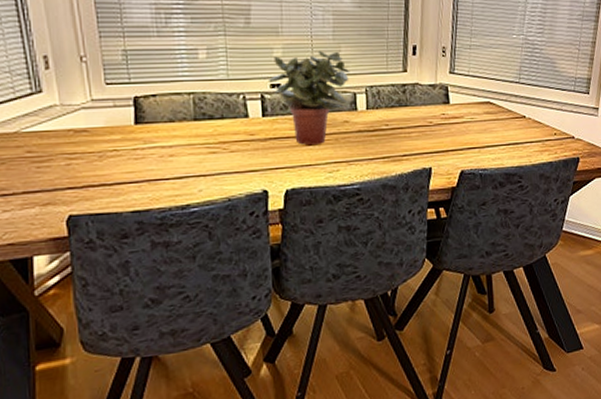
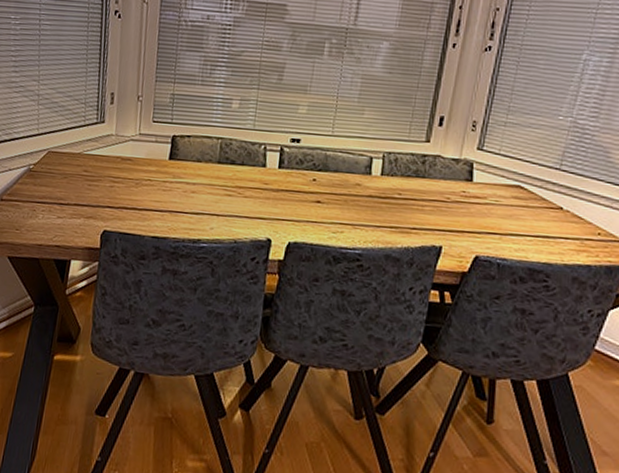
potted plant: present [269,50,350,145] -> none [290,111,370,203]

